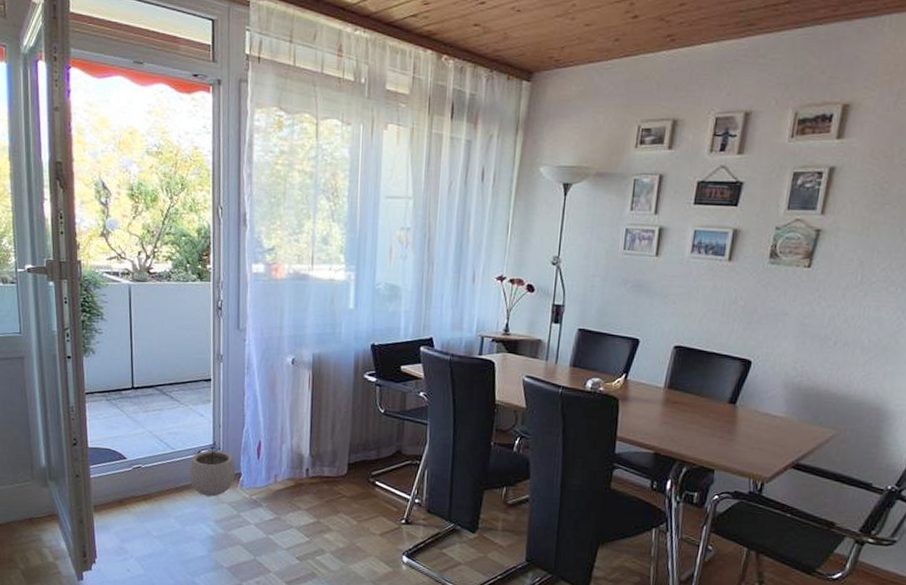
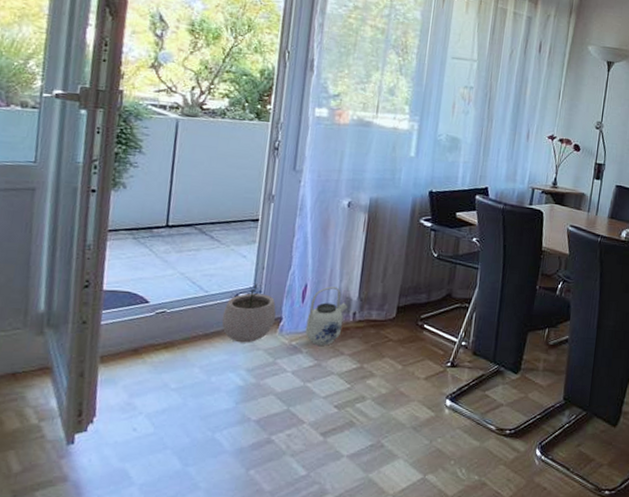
teapot: none [263,443,300,500] -> present [305,286,348,346]

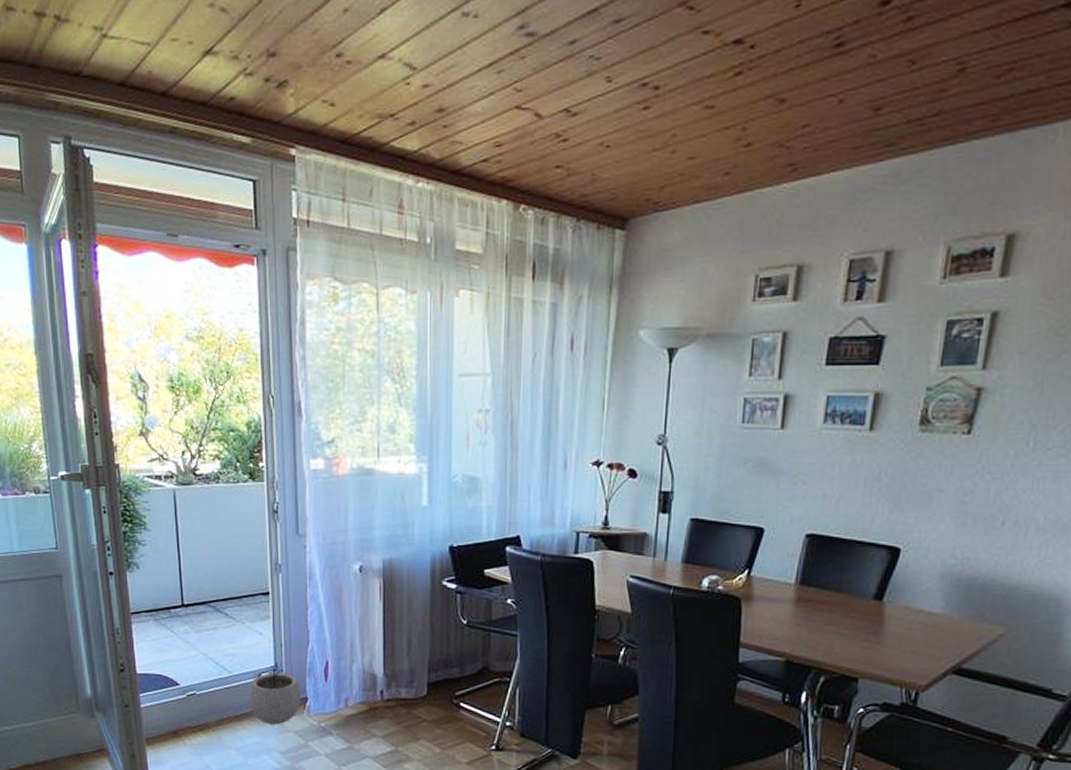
teapot: present [305,286,348,346] -> none [333,663,374,727]

